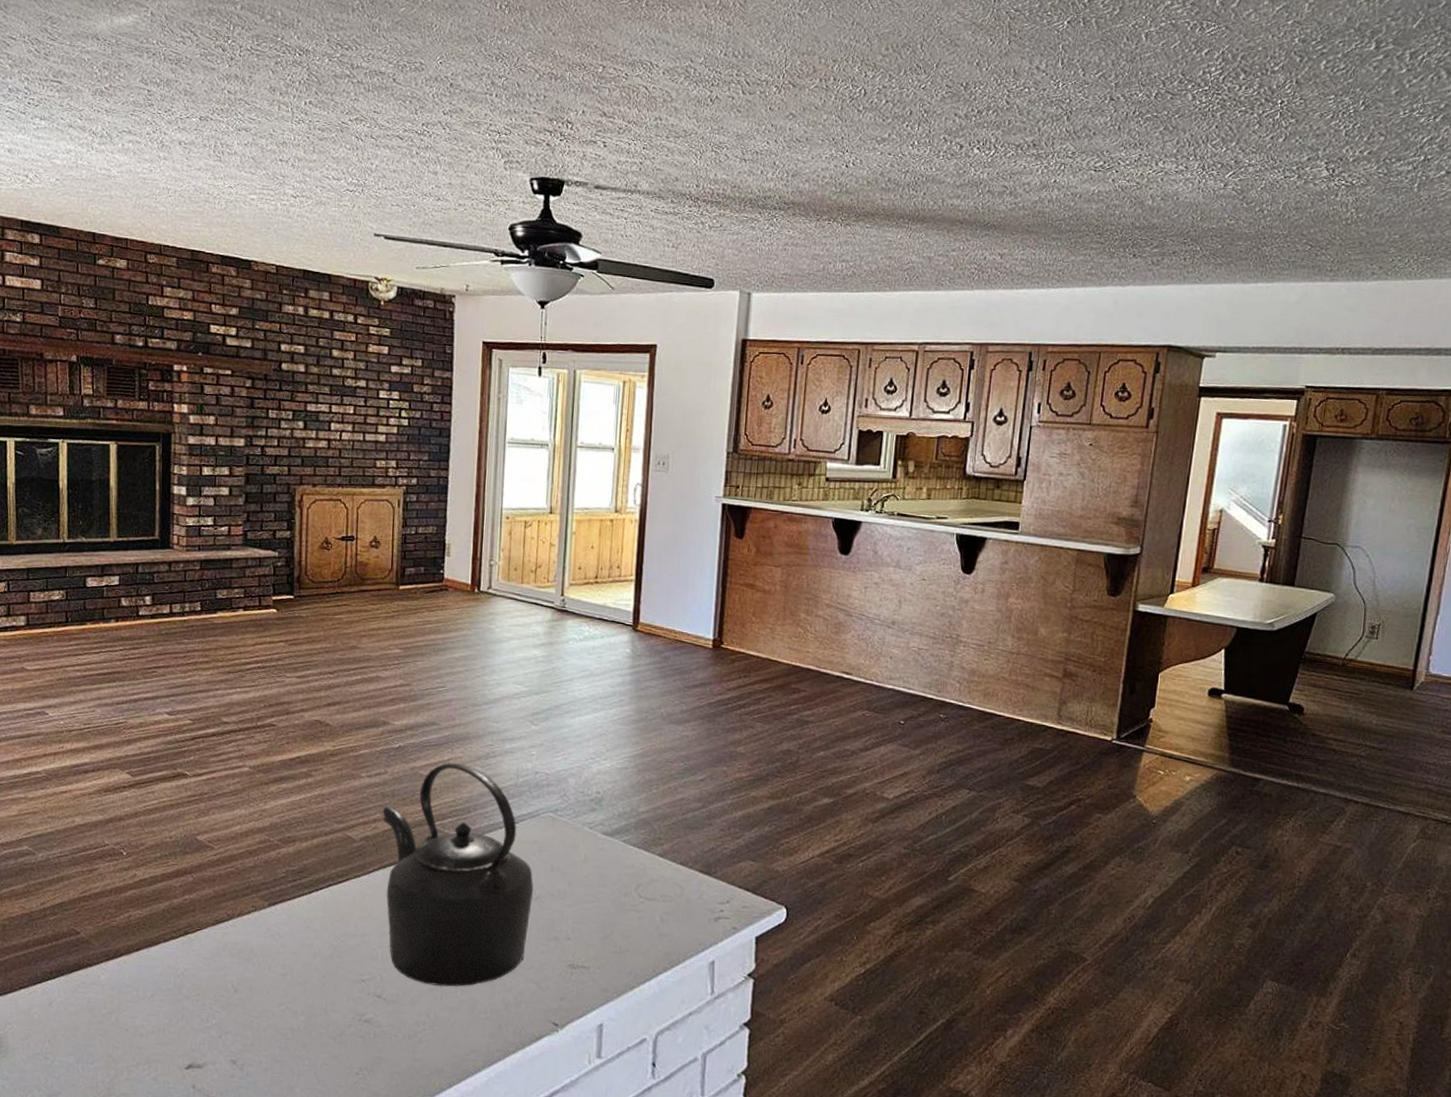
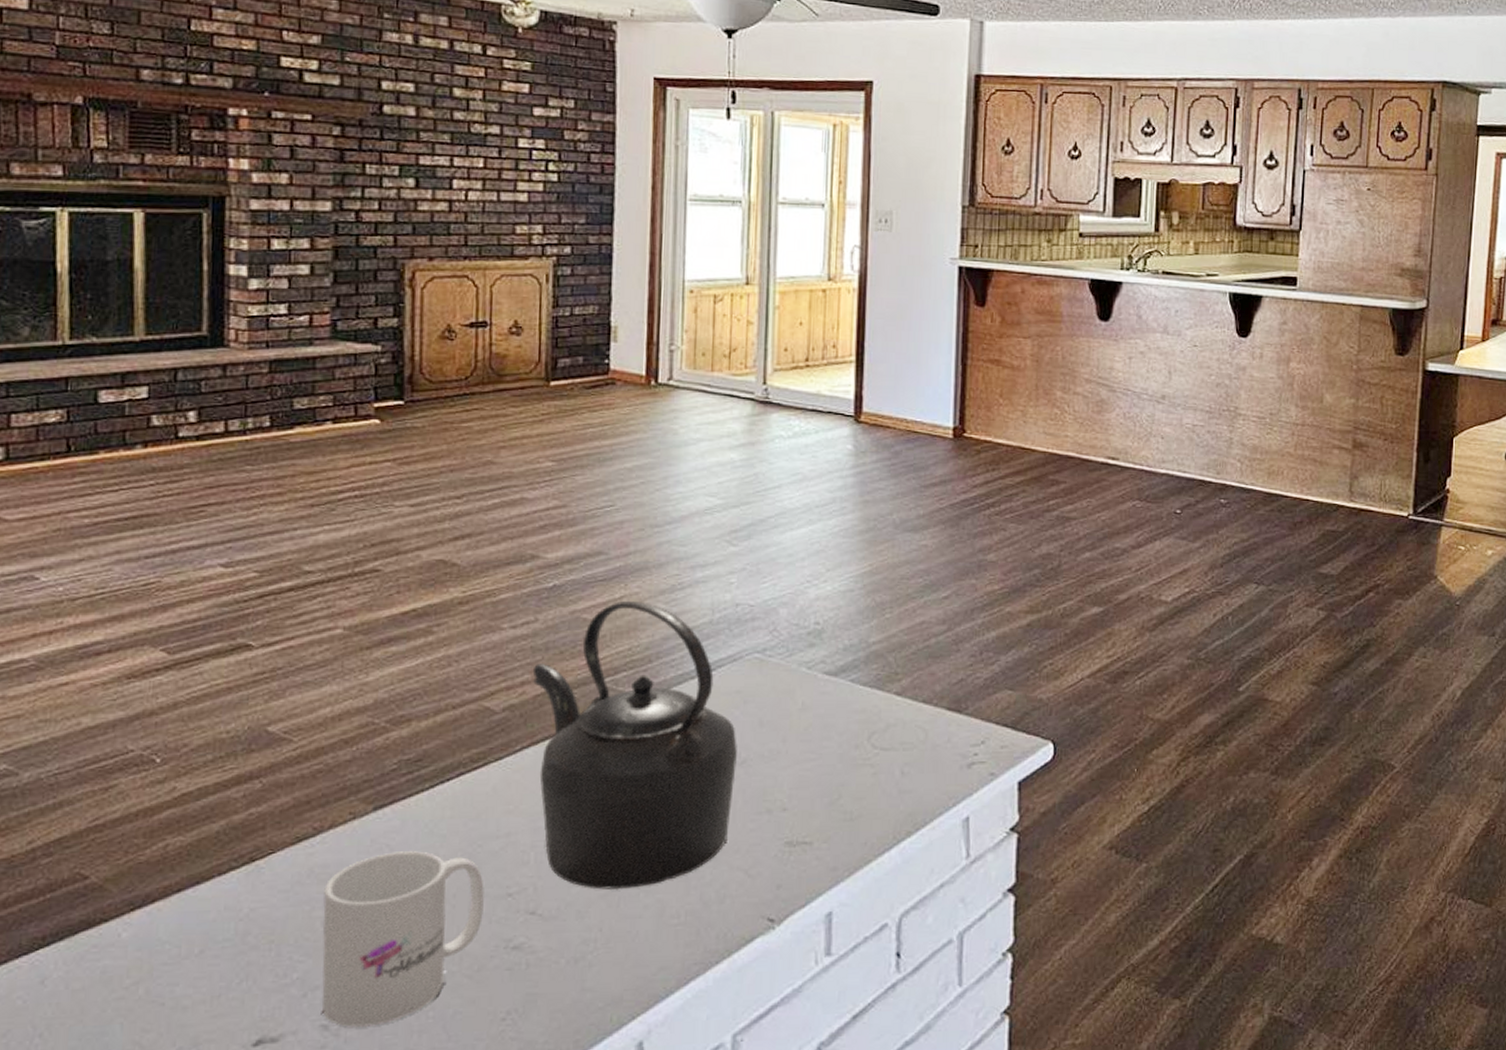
mug: none [232,938,346,1066] -> present [321,850,485,1027]

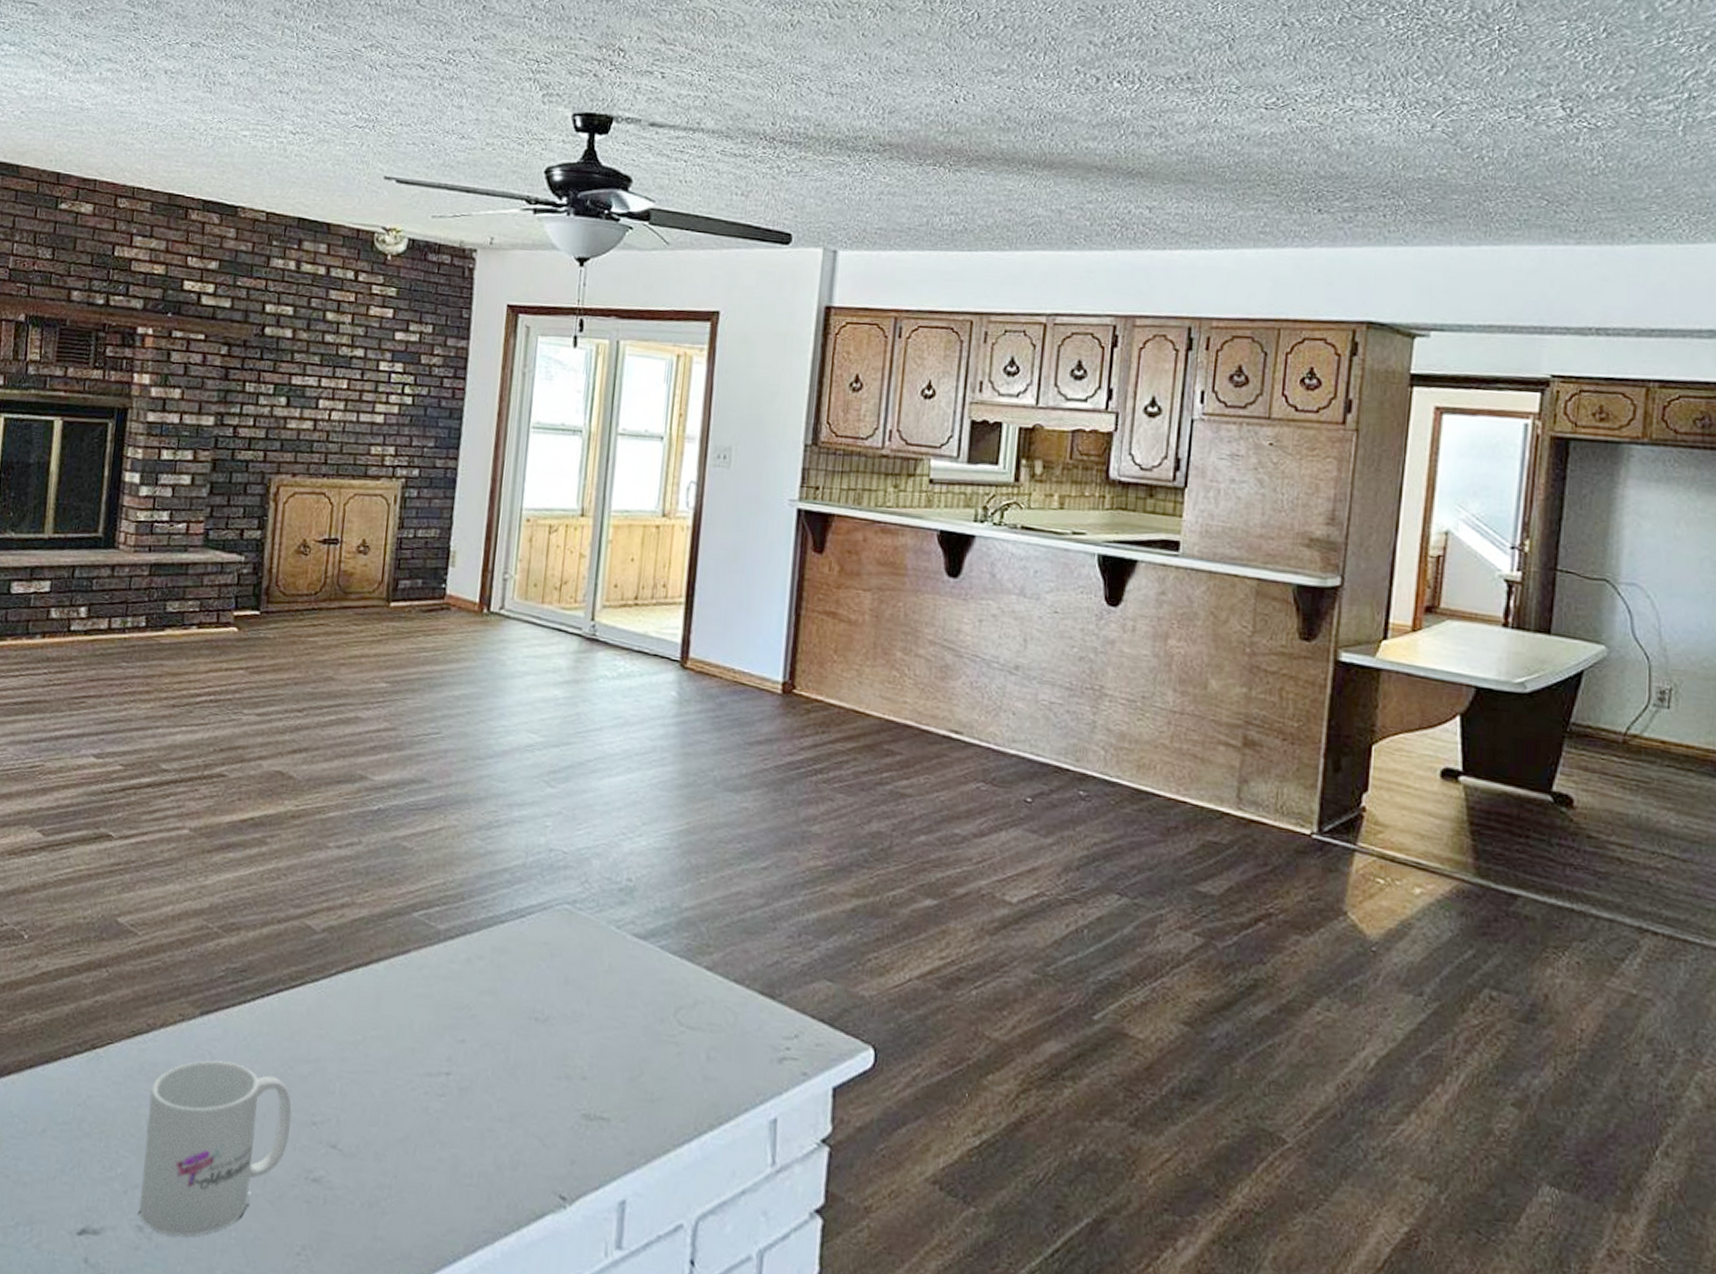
kettle: present [532,600,737,890] -> none [350,832,542,1138]

